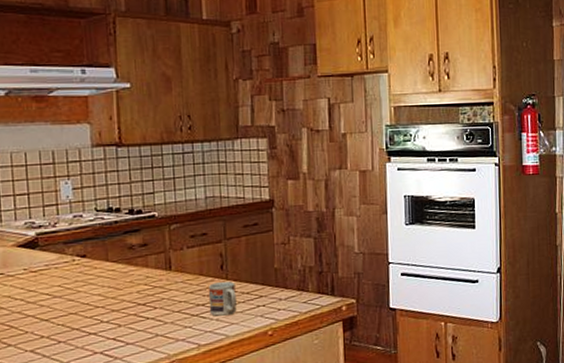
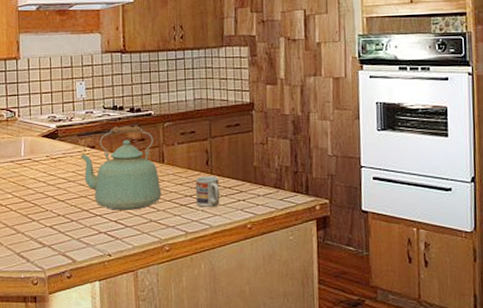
kettle: none [67,229,169,327] -> present [80,125,162,210]

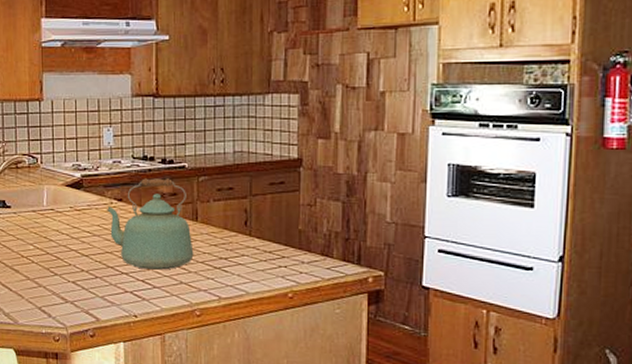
cup: present [195,176,220,207] -> none [231,238,258,272]

